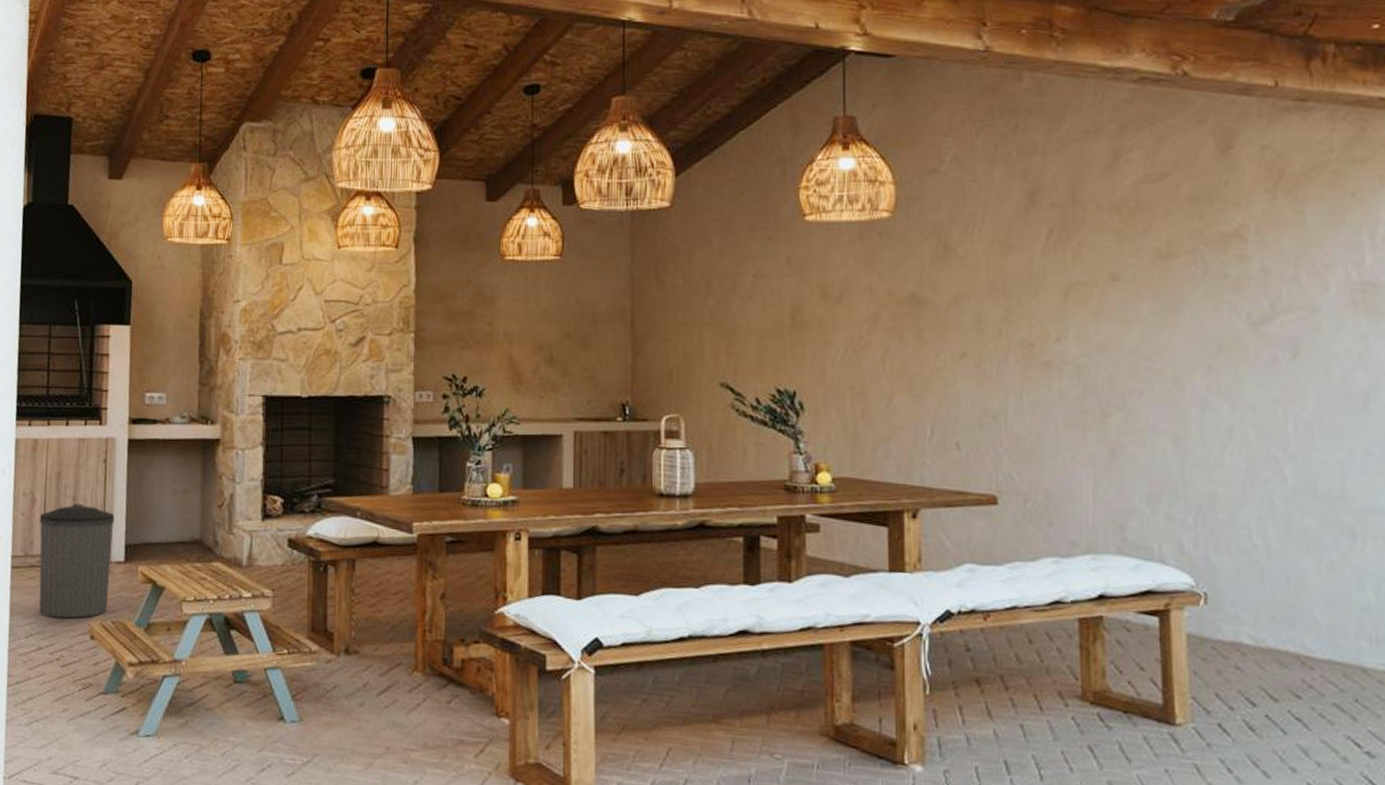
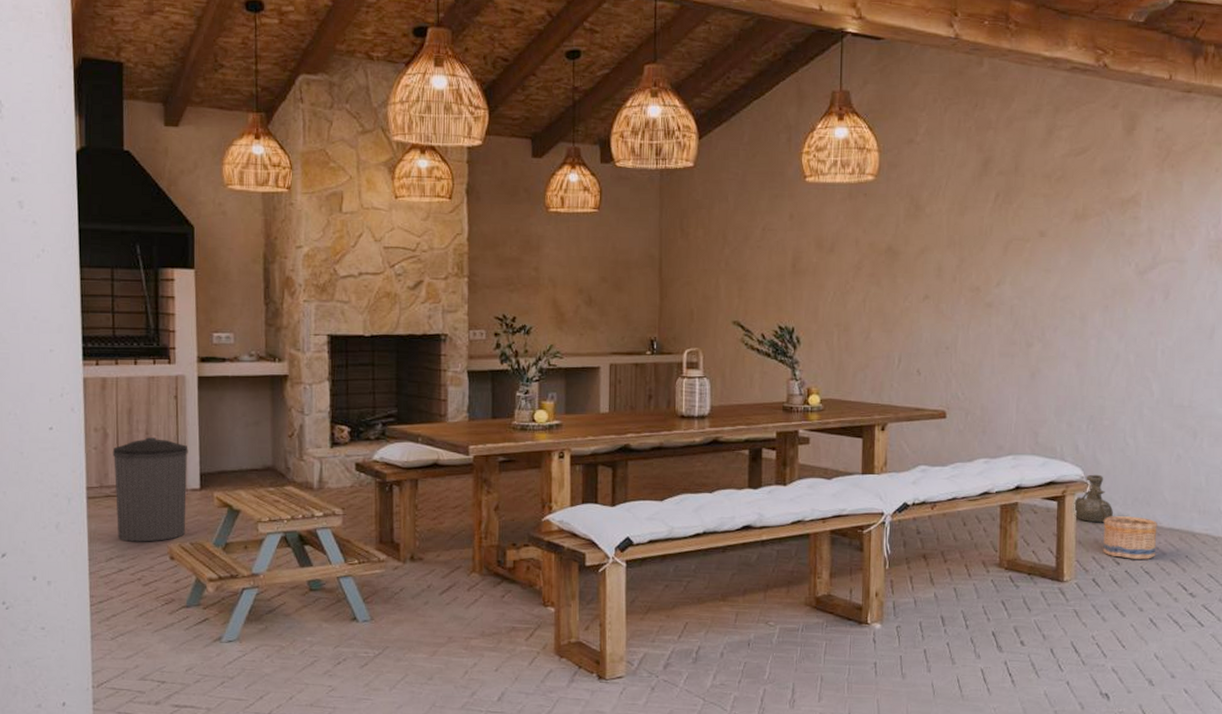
vase: none [1182,583,1241,647] -> present [1073,474,1113,522]
basket: none [1227,639,1310,701] -> present [1103,516,1157,559]

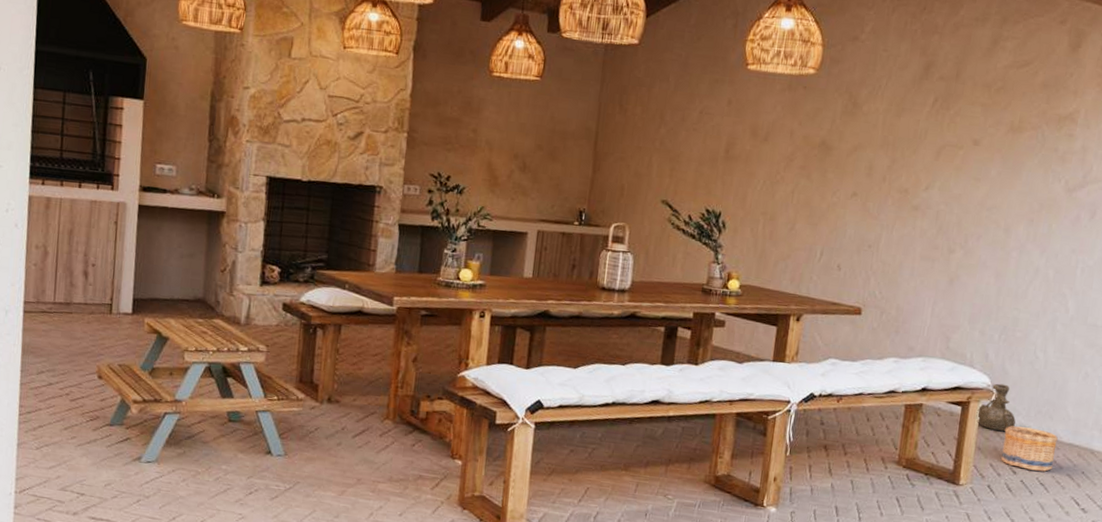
trash can: present [112,437,188,542] -> none [50,259,124,360]

